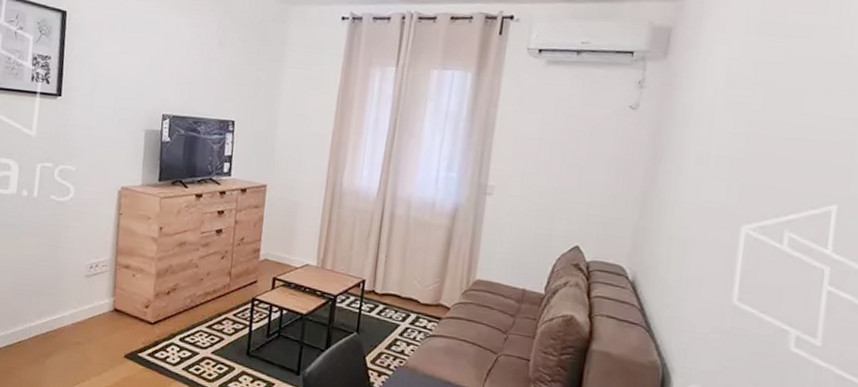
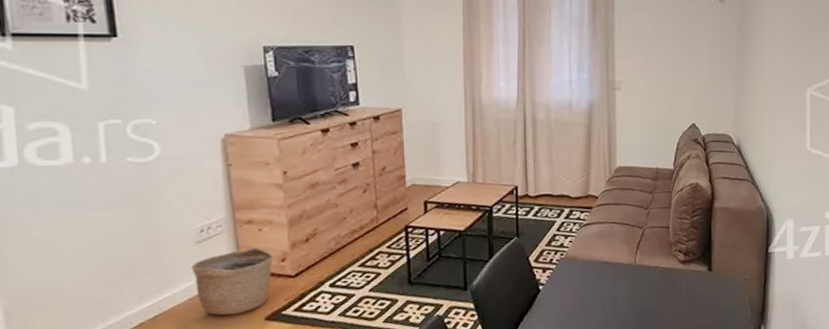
basket: none [78,290,140,347] -> present [191,247,274,316]

